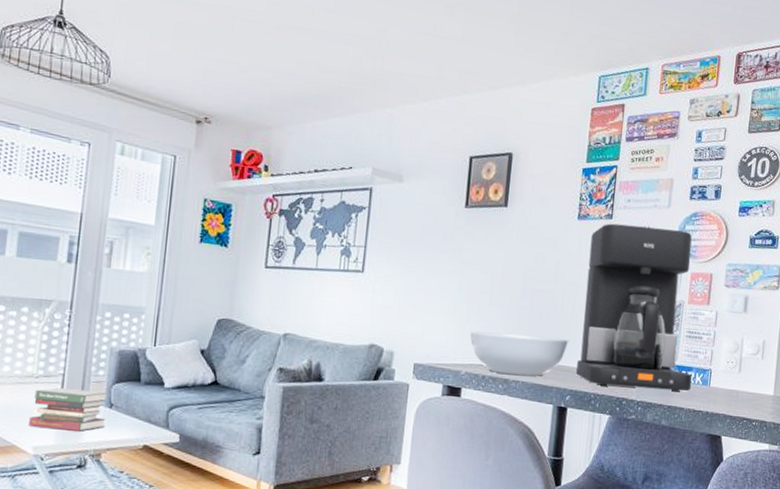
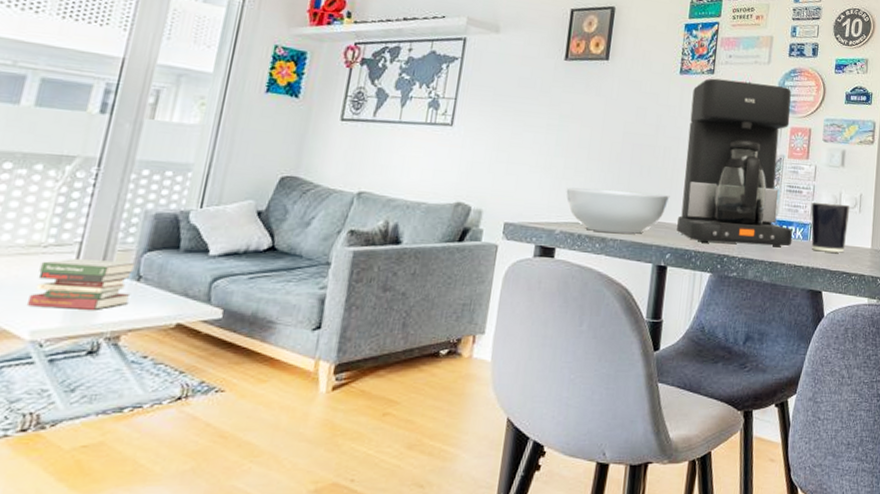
mug: none [711,348,753,399] -> present [811,202,850,253]

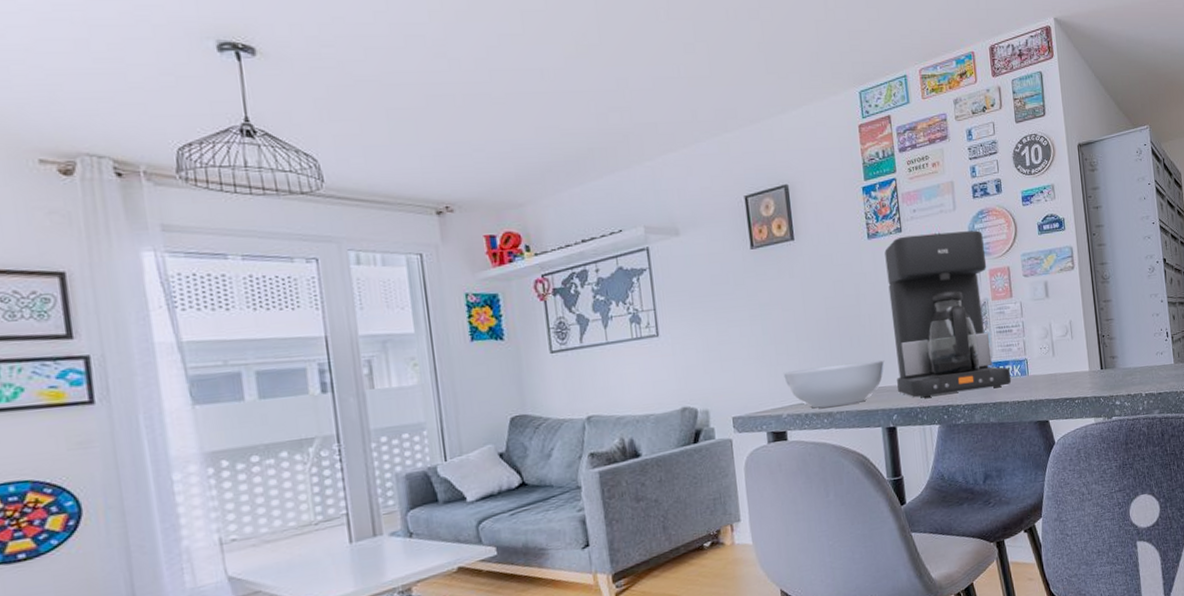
books: present [26,259,136,310] -> none [317,521,408,578]
mug: present [811,202,850,253] -> none [1023,334,1064,384]

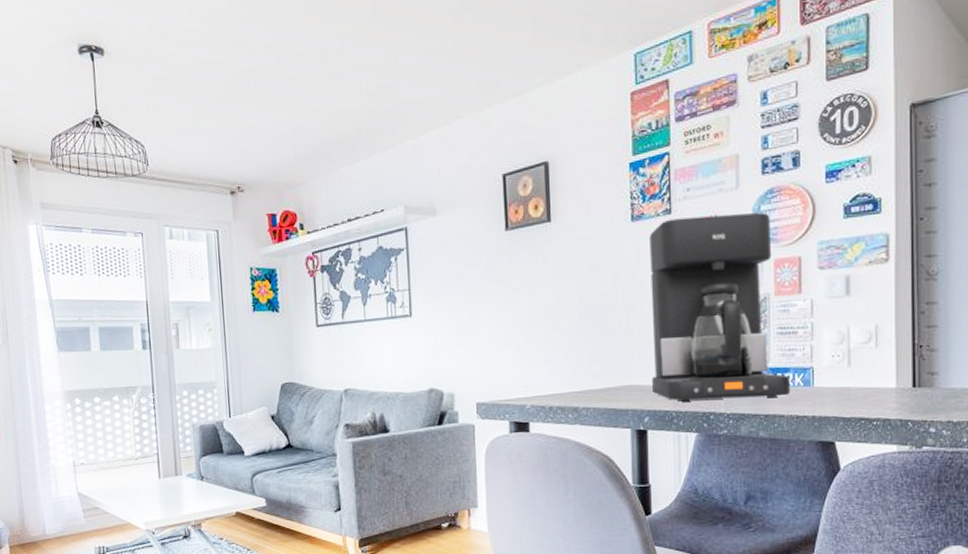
bowl: present [783,359,885,409] -> none [530,355,640,403]

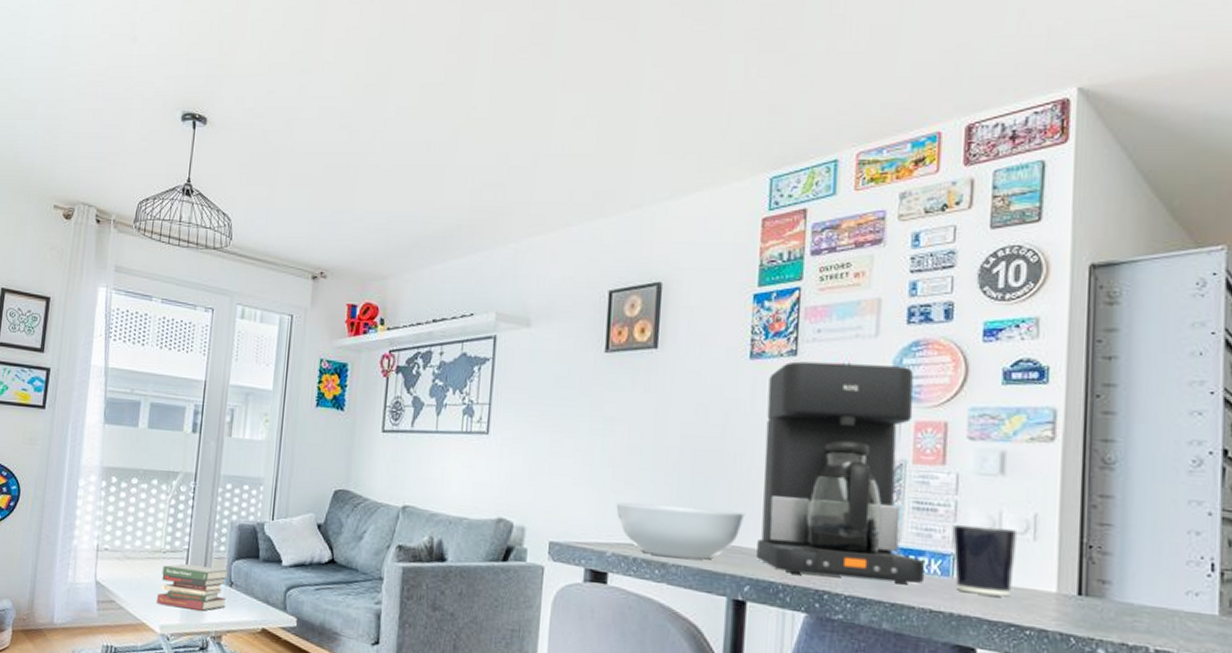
books: none [136,466,199,505] -> present [156,564,228,611]
bowl: none [530,355,640,403] -> present [616,502,745,560]
mug: none [810,340,863,398] -> present [952,525,1018,597]

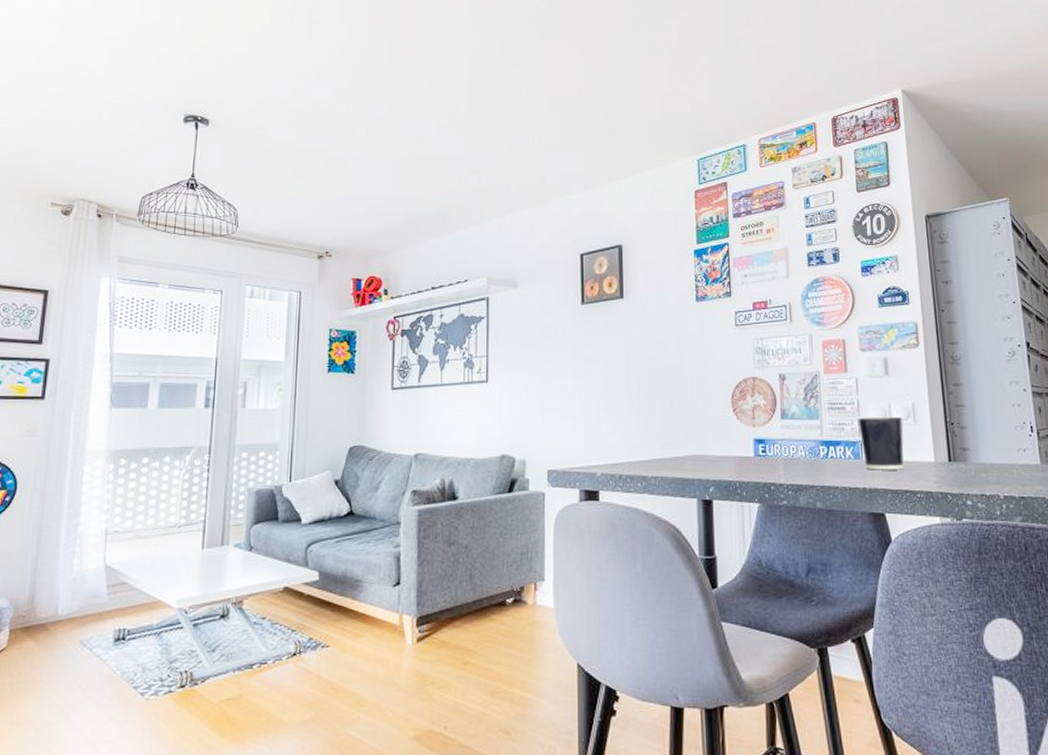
books: present [156,564,228,611] -> none [171,535,247,579]
bowl: present [616,502,745,560] -> none [601,426,705,471]
coffee maker: present [757,361,926,585] -> none [712,299,843,472]

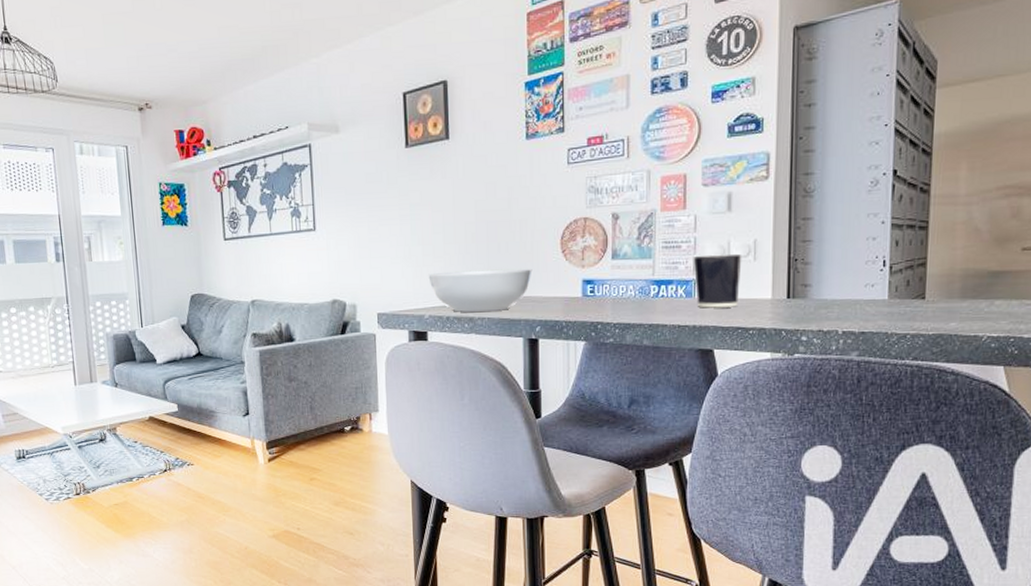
bowl: none [601,426,705,471] -> present [428,268,532,313]

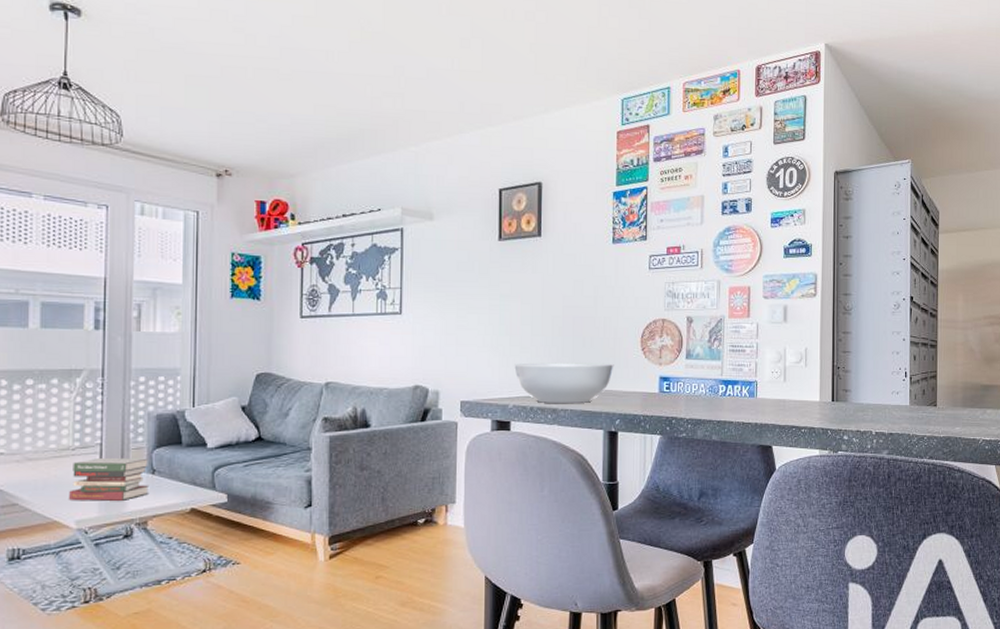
books: none [53,373,114,411] -> present [68,458,148,501]
mug: present [693,254,742,308] -> none [755,359,796,408]

